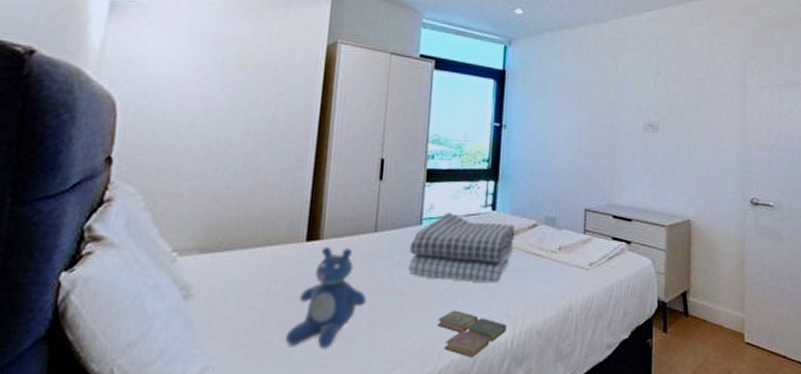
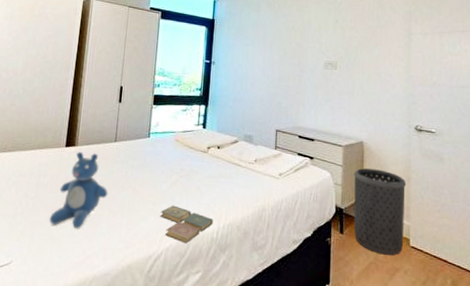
towel: present [408,212,516,282] -> none [139,128,221,185]
laundry basket: none [679,252,741,354] -> present [354,168,407,255]

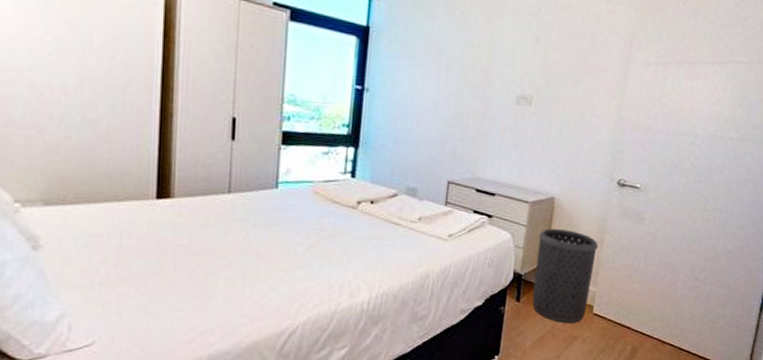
stuffed animal: present [50,151,108,228] -> none [143,205,223,301]
book: present [160,205,213,244] -> none [294,272,364,316]

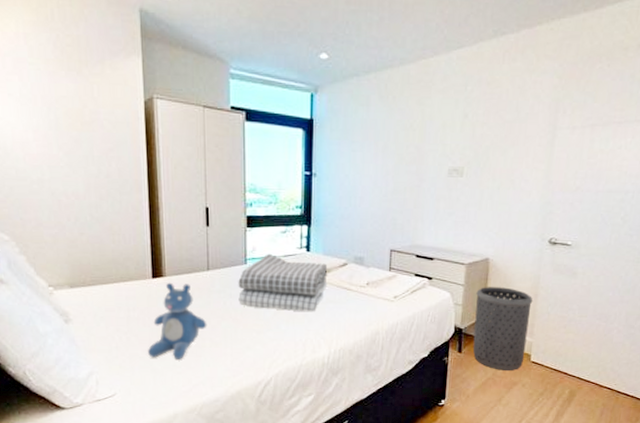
stuffed animal: none [143,205,223,301] -> present [148,282,207,359]
towel: none [264,177,375,248] -> present [238,253,328,311]

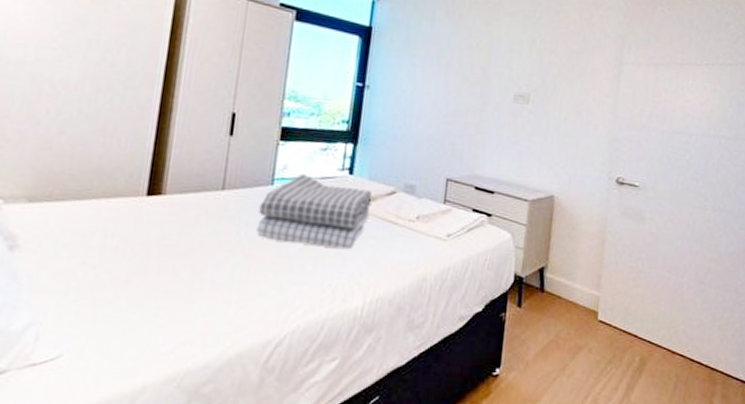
stuffed animal: present [148,282,207,359] -> none [121,202,211,307]
laundry basket: present [472,287,533,370] -> none [534,228,601,331]

